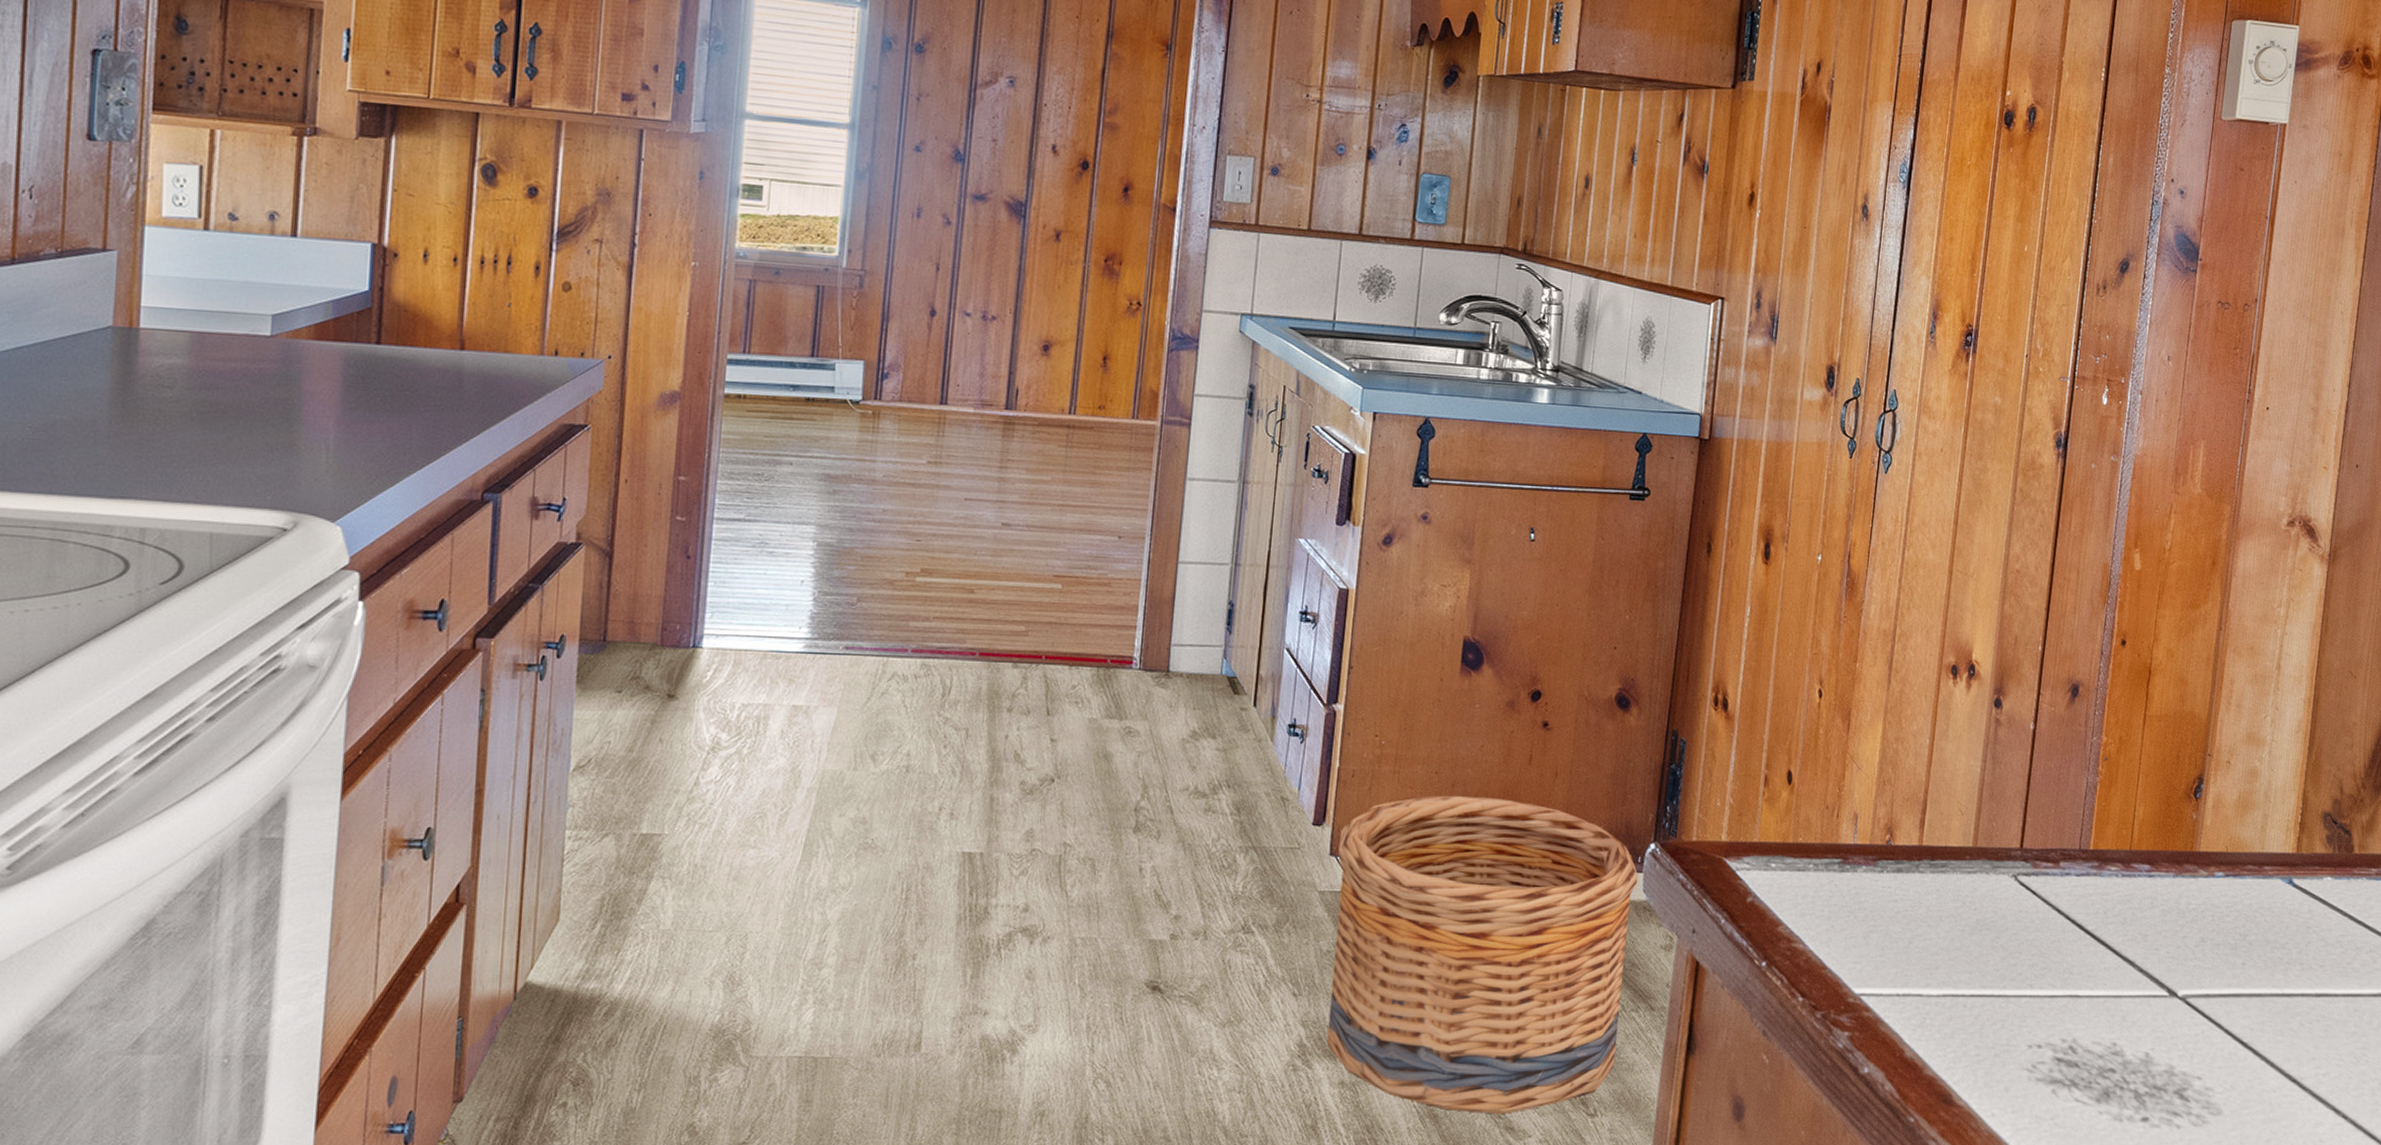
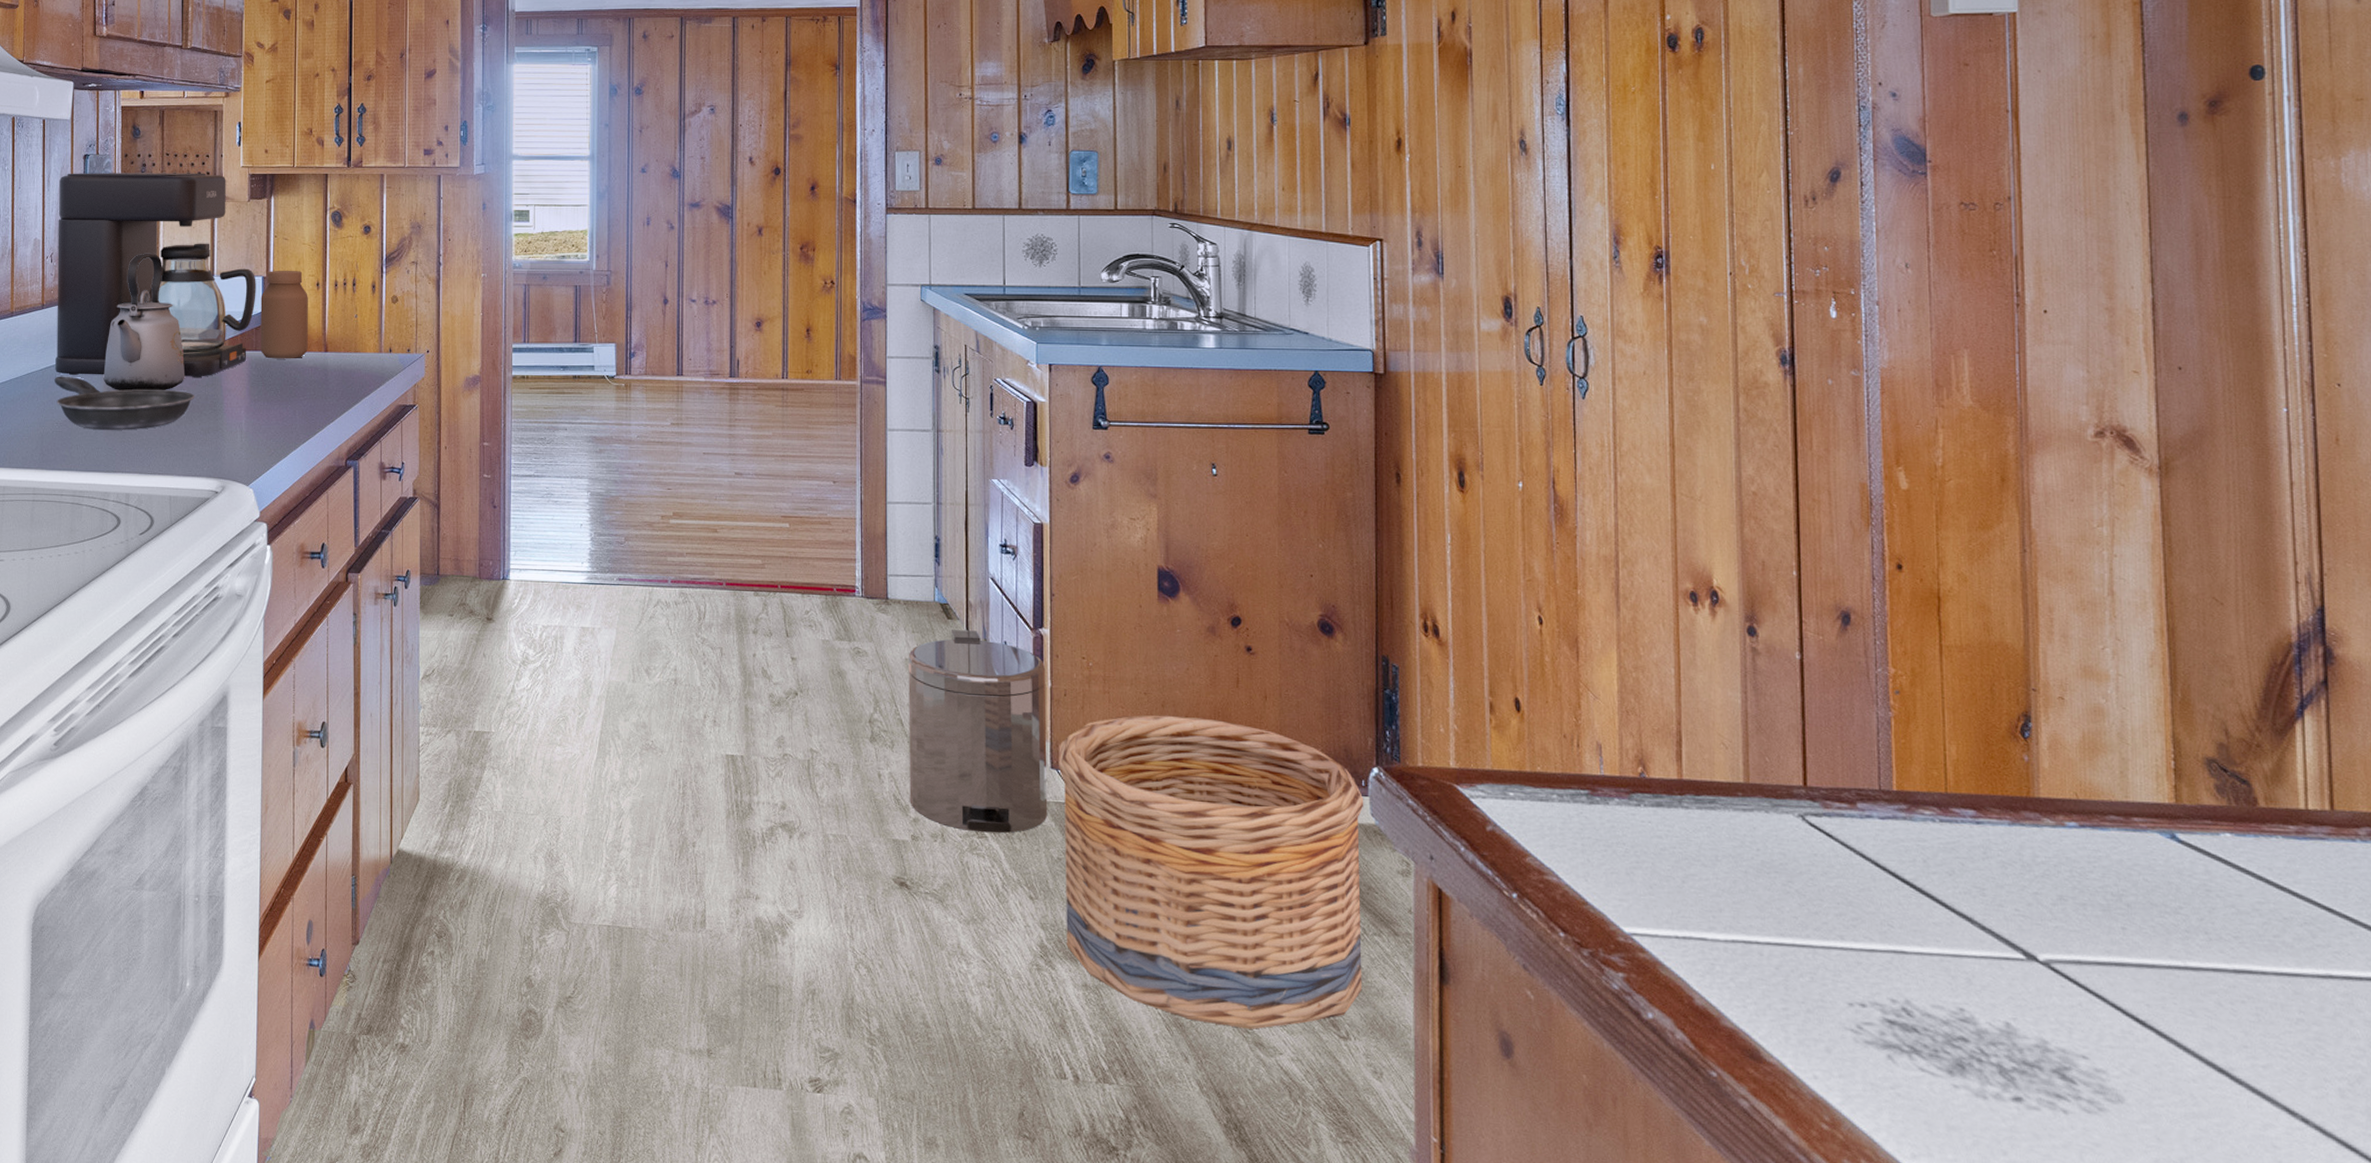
frying pan: none [28,361,258,442] -> present [54,376,195,430]
coffee maker: none [31,73,362,375] -> present [55,173,256,378]
kettle: none [110,198,244,390] -> present [103,254,185,392]
jar: none [363,236,440,357] -> present [260,270,308,359]
trash can: none [1172,706,1336,928] -> present [908,630,1048,834]

